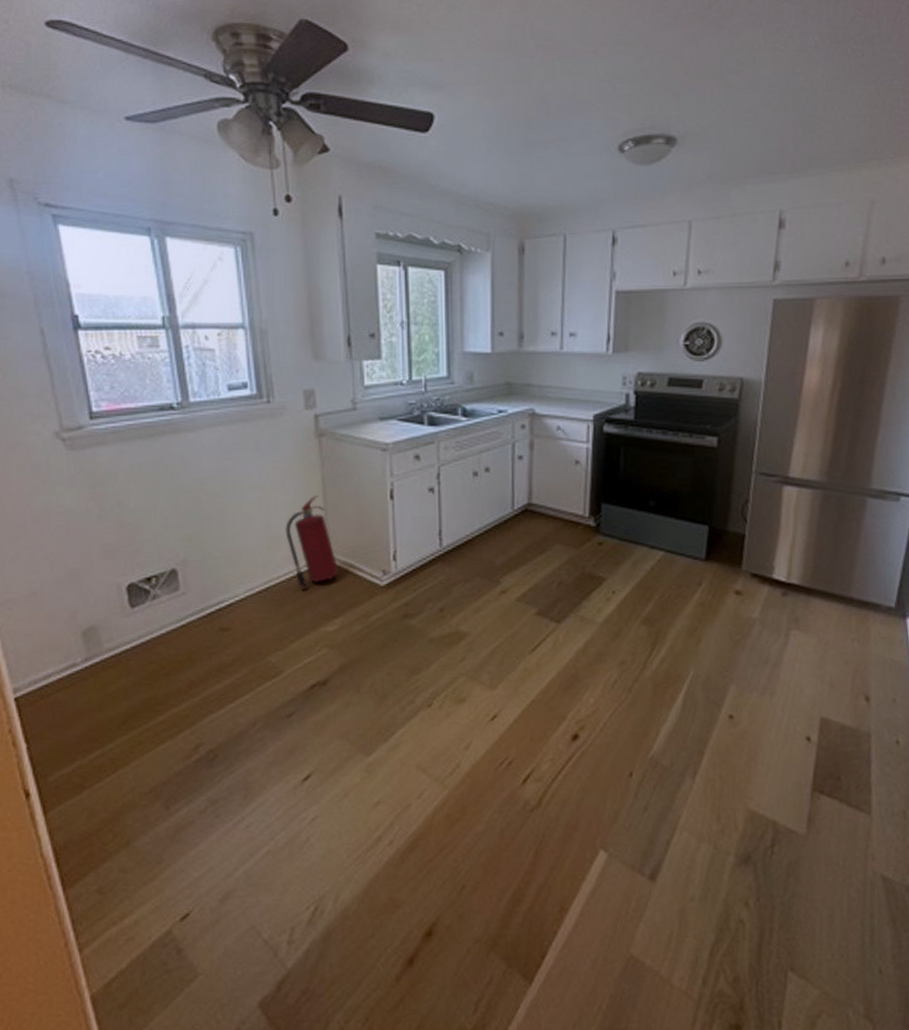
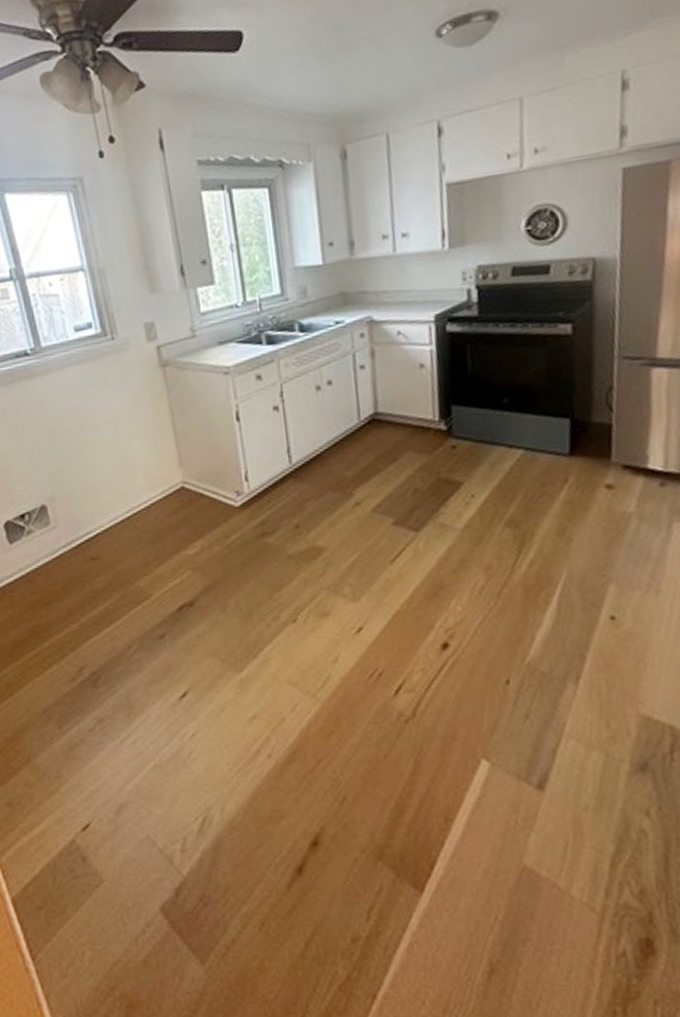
fire extinguisher: present [285,495,339,588] -> none [140,424,194,515]

